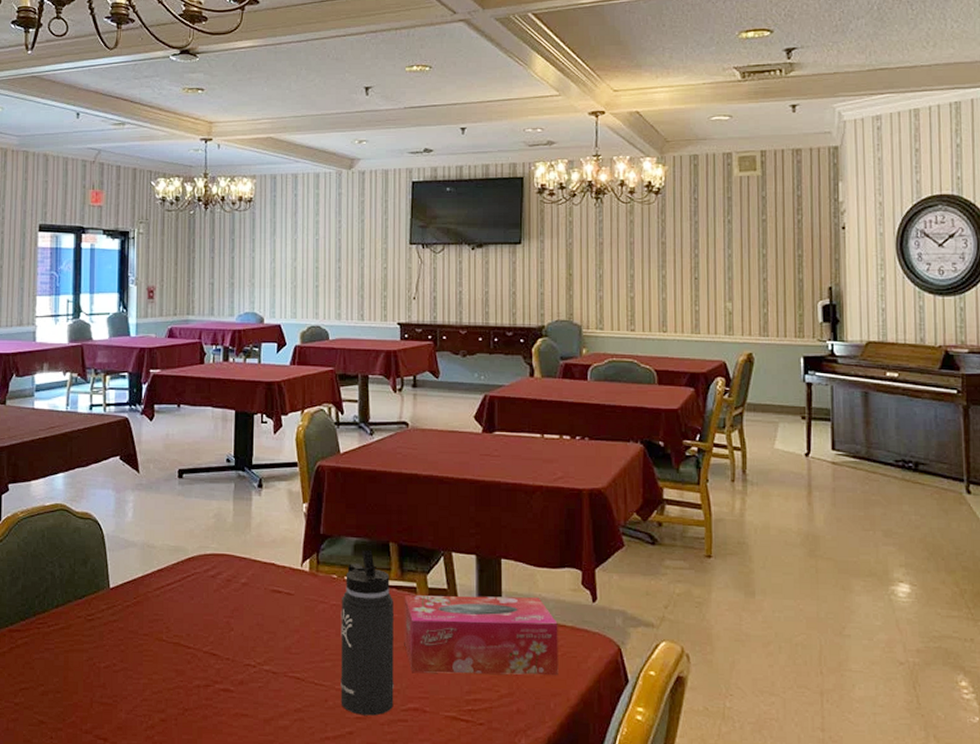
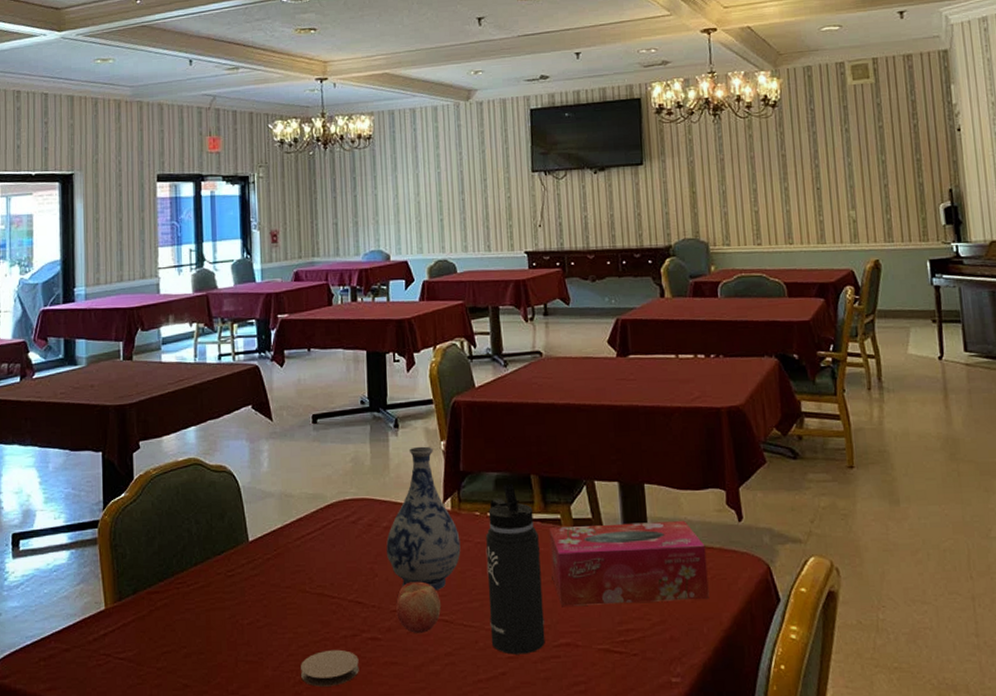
coaster: none [153,697,210,733] -> present [301,649,359,687]
vase: none [244,507,316,648] -> present [386,446,461,590]
fruit: none [250,638,293,688] -> present [396,581,441,633]

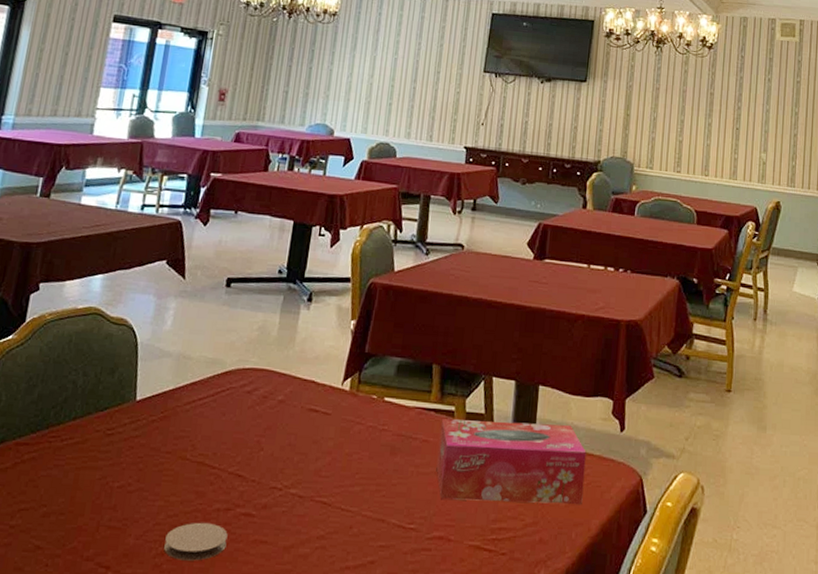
vase: present [386,446,461,590] -> none [276,323,353,471]
fruit: present [396,581,441,633] -> none [275,459,323,513]
thermos bottle: present [485,483,545,655] -> none [365,370,431,544]

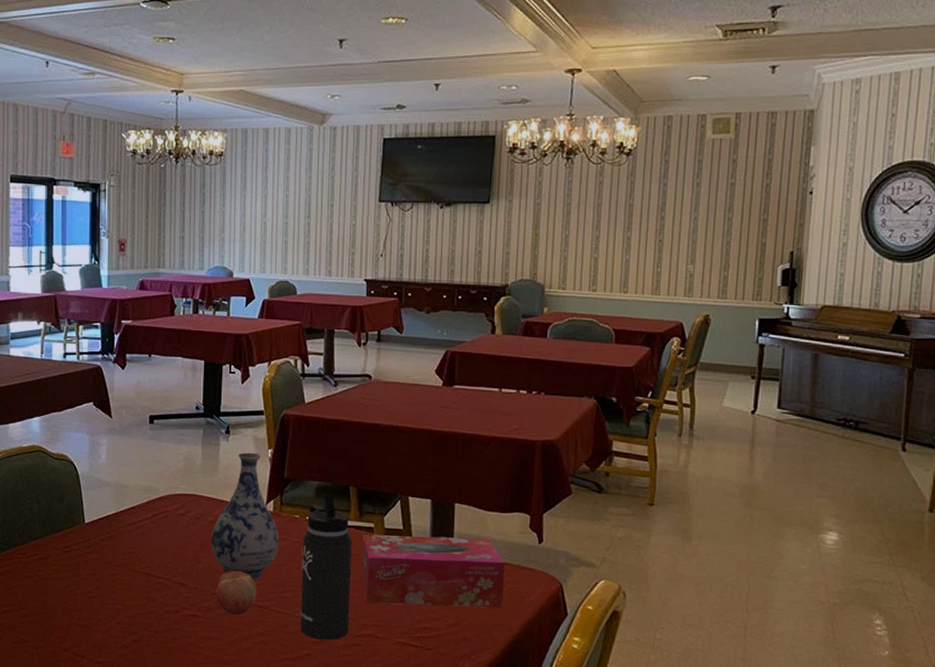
coaster: present [164,522,228,561] -> none [127,621,179,652]
fruit: none [275,459,323,513] -> present [216,570,257,615]
vase: none [276,323,353,471] -> present [211,452,279,580]
thermos bottle: none [365,370,431,544] -> present [300,492,353,640]

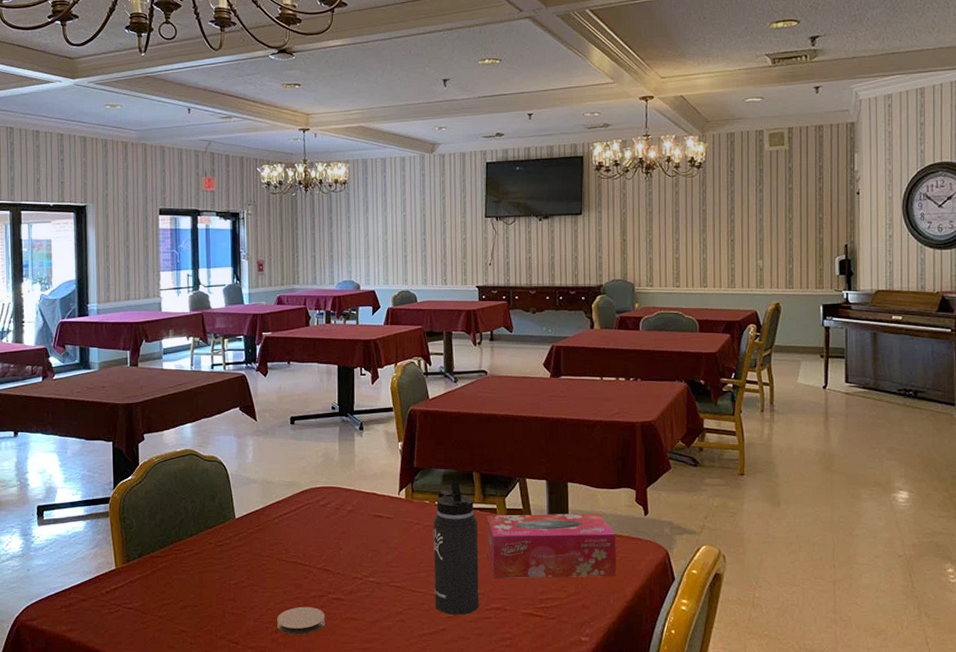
coaster: none [127,621,179,652] -> present [277,606,325,635]
vase: present [211,452,279,580] -> none [350,446,412,562]
fruit: present [216,570,257,615] -> none [357,555,394,596]

